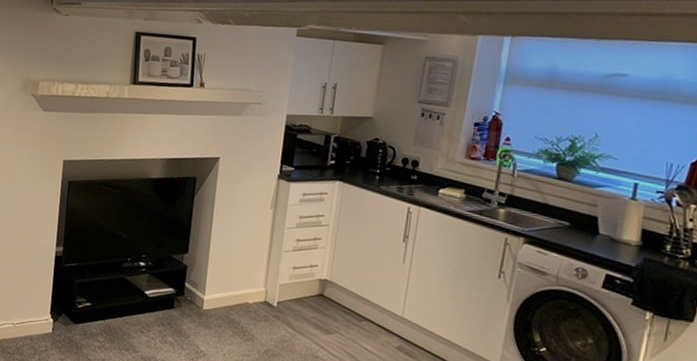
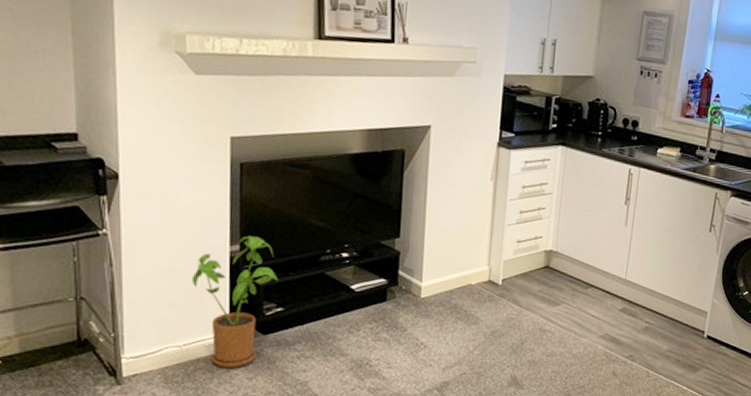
house plant: none [27,240,90,349] -> present [191,236,279,368]

